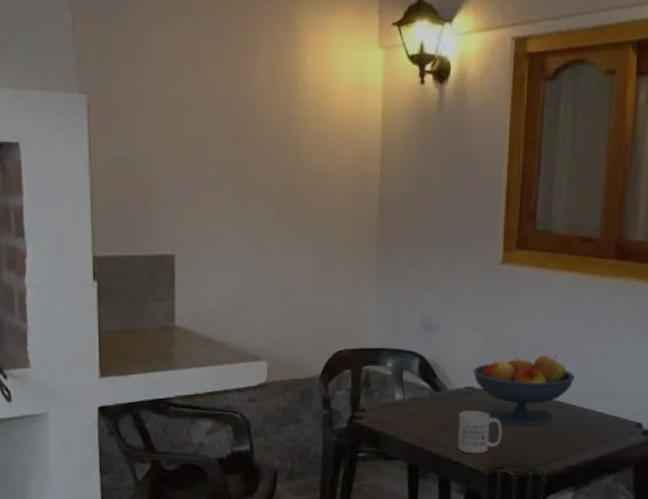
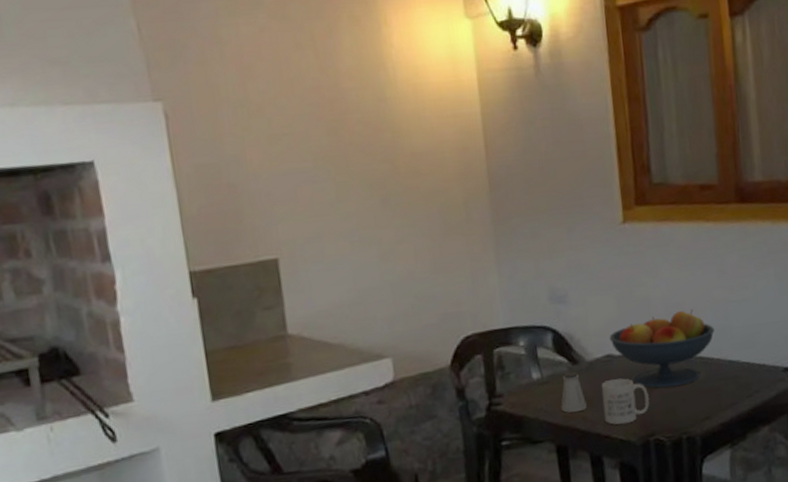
saltshaker: none [418,398,443,435] -> present [561,372,587,413]

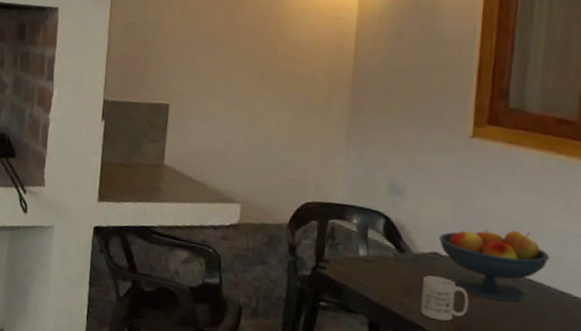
saltshaker: present [561,372,587,413] -> none [380,258,406,296]

